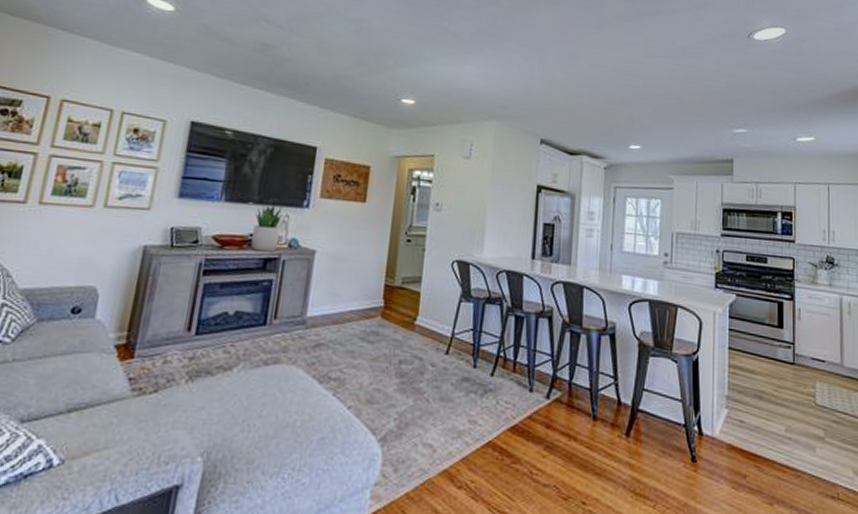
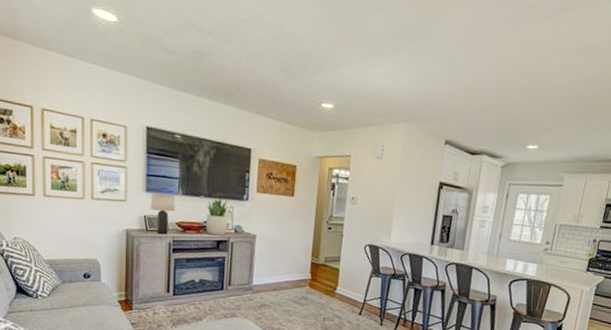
table lamp: none [180,199,216,252] -> present [150,193,176,235]

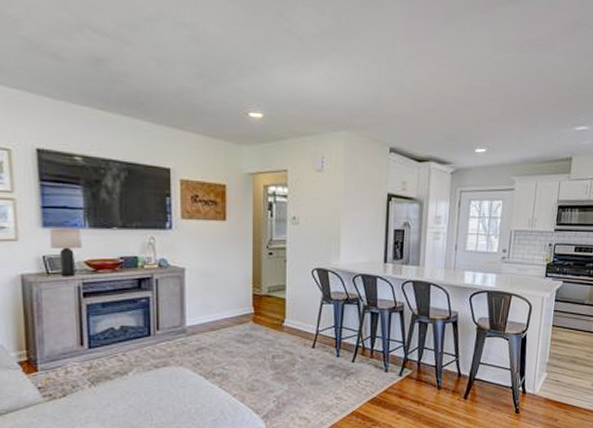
planter: present [206,198,228,236] -> none [122,228,149,273]

